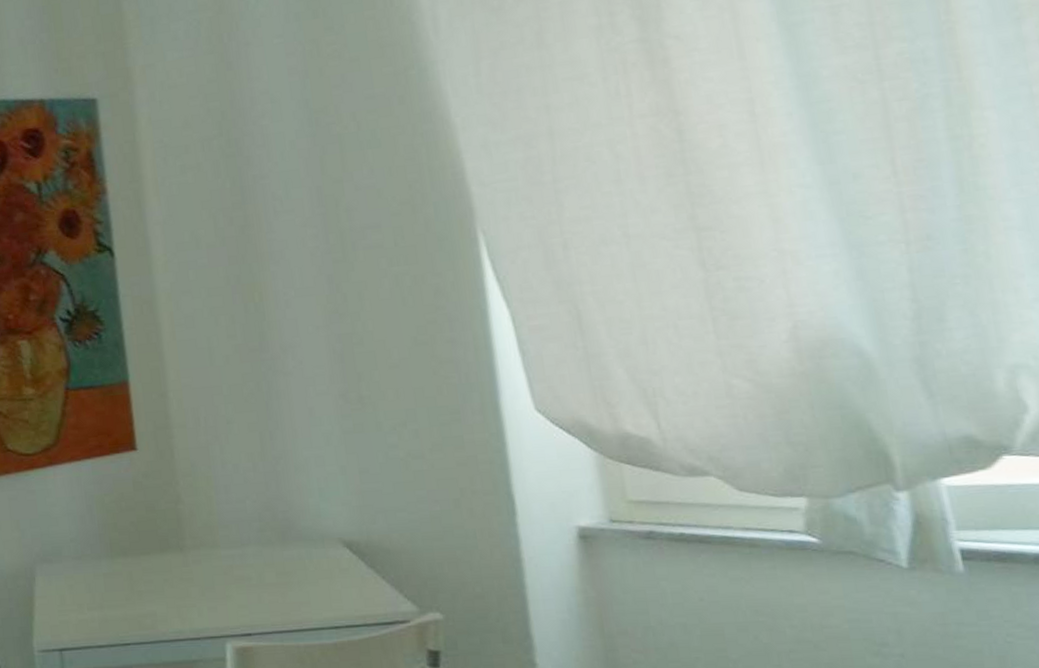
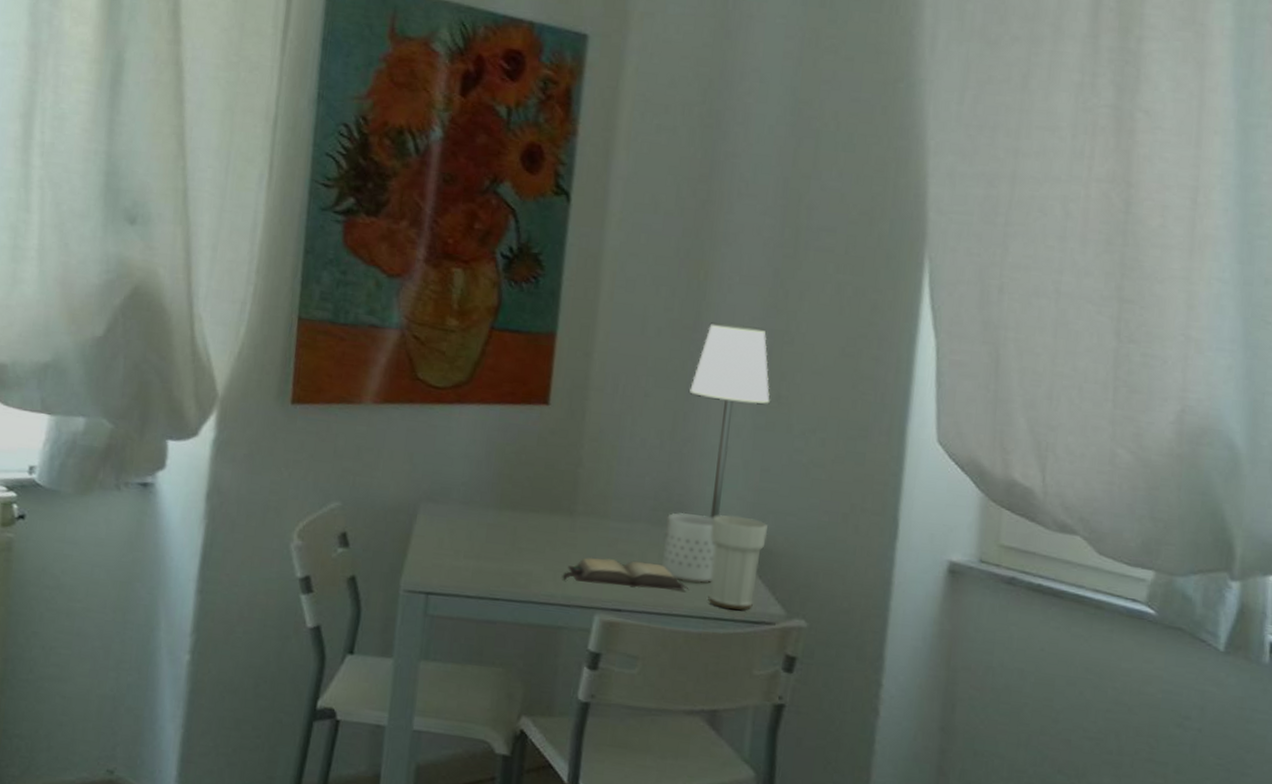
hardback book: none [186,582,315,614] -> present [562,557,689,591]
table lamp: none [269,335,353,530] -> present [688,321,770,519]
mug: none [275,527,336,596] -> present [662,512,716,584]
cup: none [321,521,383,615] -> present [708,515,768,611]

